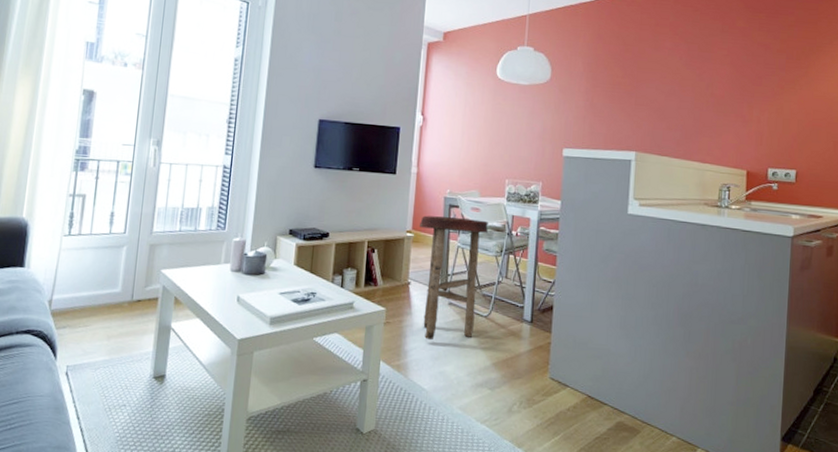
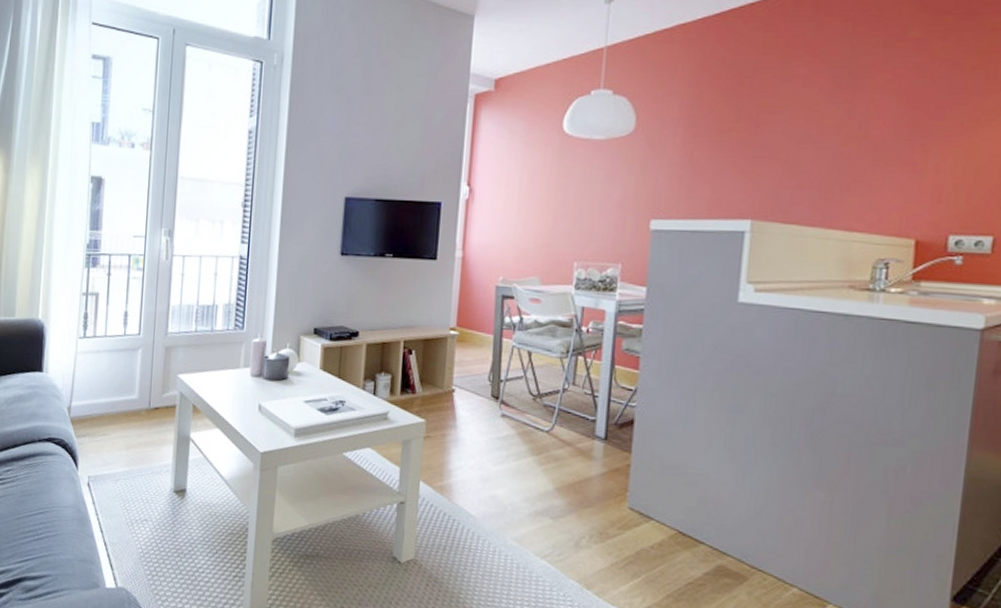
stool: present [420,215,488,341] -> none [466,309,551,459]

